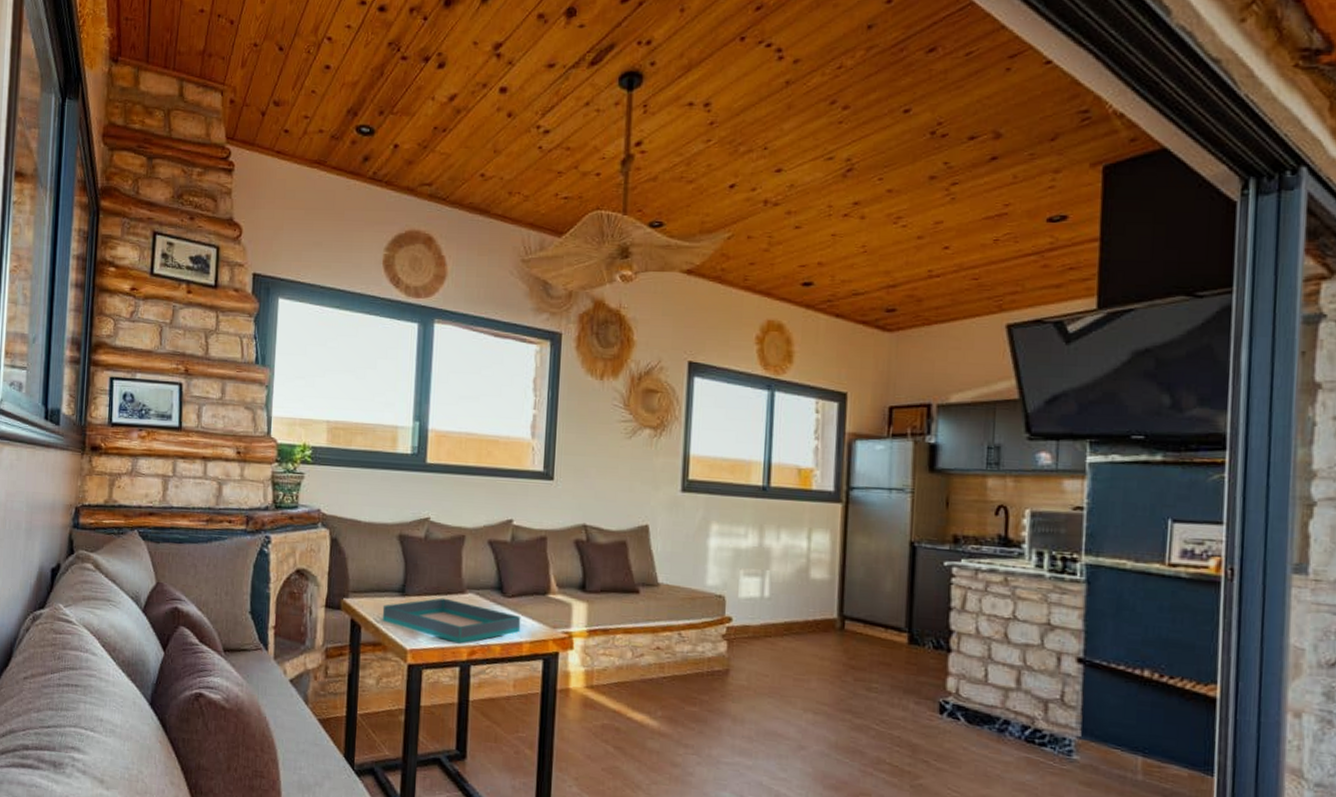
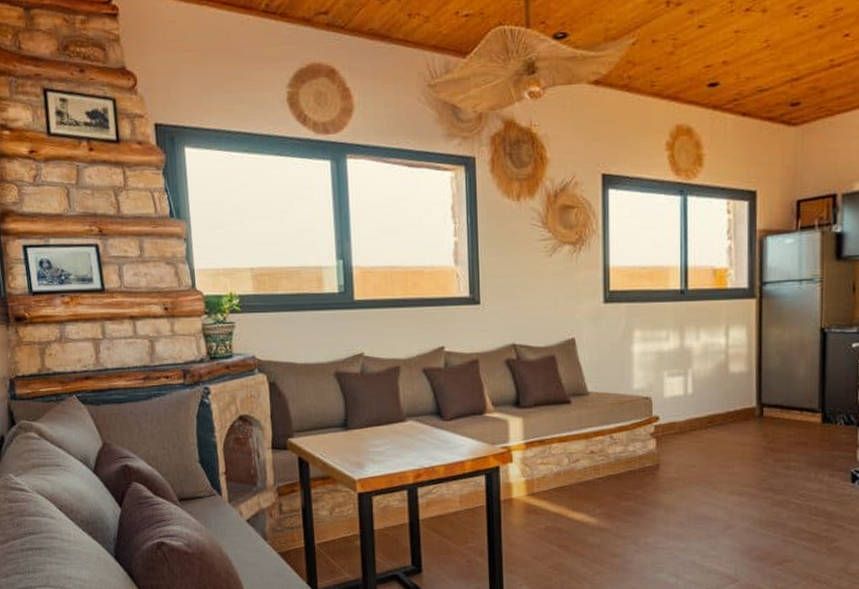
tray: present [382,597,521,644] -> none [327,428,462,469]

